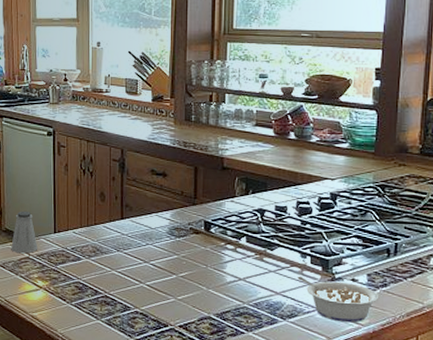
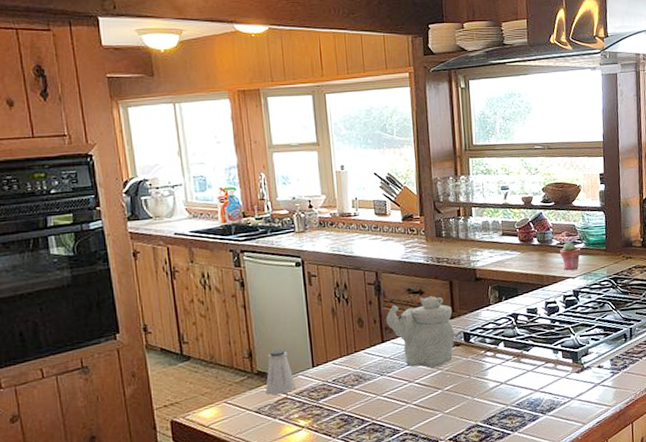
teapot: none [128,179,195,252] -> present [386,296,455,368]
legume: present [297,276,379,323] -> none [552,369,622,407]
potted succulent: none [318,139,345,171] -> present [559,241,582,271]

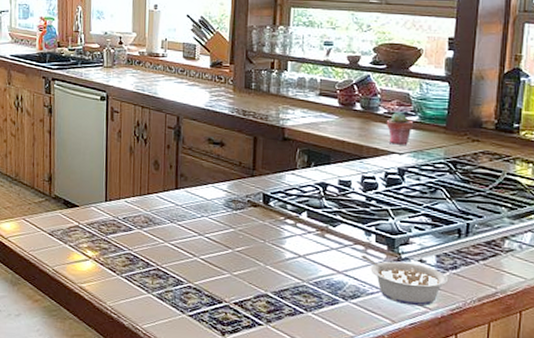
saltshaker: present [265,348,297,395] -> none [60,177,89,222]
teapot: present [386,296,455,368] -> none [183,149,254,226]
legume: none [552,369,622,407] -> present [361,255,449,306]

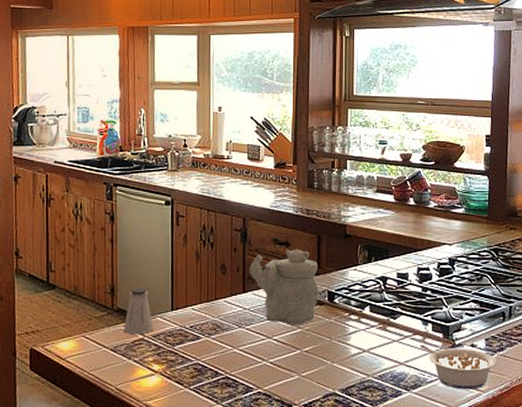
saltshaker: none [60,177,89,222] -> present [123,287,154,335]
teapot: none [183,149,254,226] -> present [250,249,319,326]
potted succulent: present [386,111,414,145] -> none [436,205,461,236]

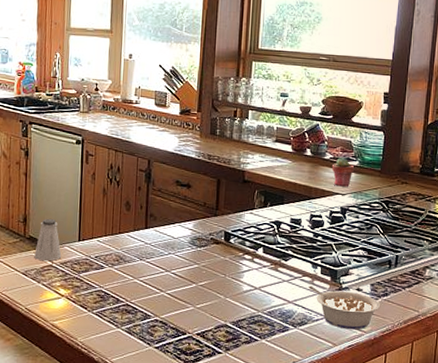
teapot: present [250,249,319,326] -> none [152,190,217,262]
potted succulent: none [436,205,461,236] -> present [331,157,355,187]

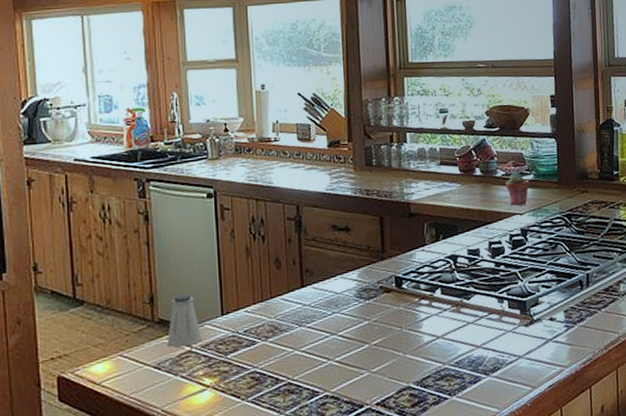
legume: present [308,285,381,330] -> none [496,322,578,368]

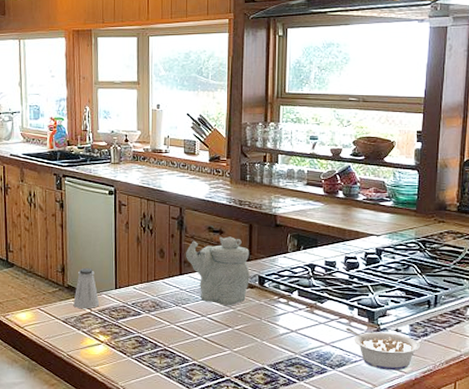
teapot: none [307,233,385,318] -> present [186,236,250,306]
legume: none [496,322,578,368] -> present [345,327,421,371]
potted succulent: present [505,172,530,206] -> none [365,198,389,228]

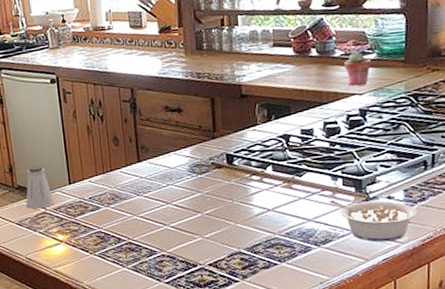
teapot: present [186,236,250,306] -> none [142,114,216,190]
potted succulent: none [365,198,389,228] -> present [343,51,372,86]

